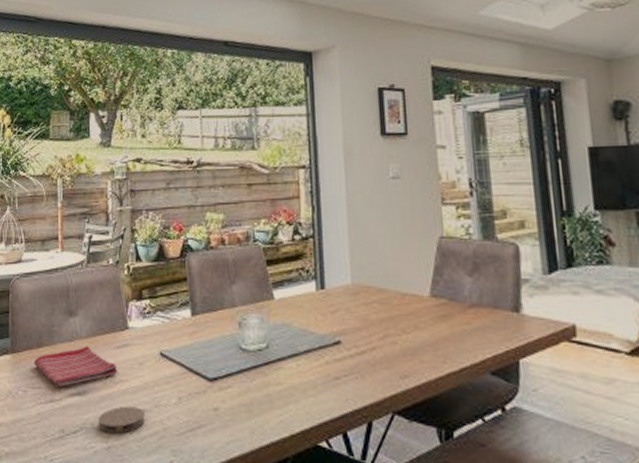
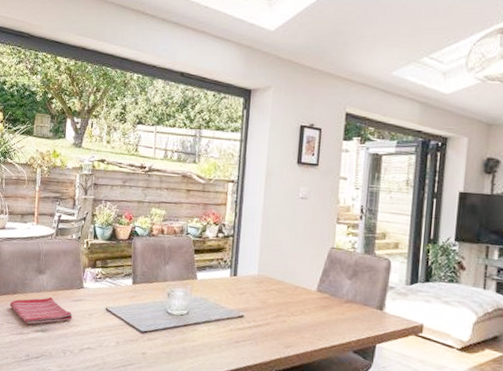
coaster: present [98,406,145,434] -> none [54,343,90,363]

